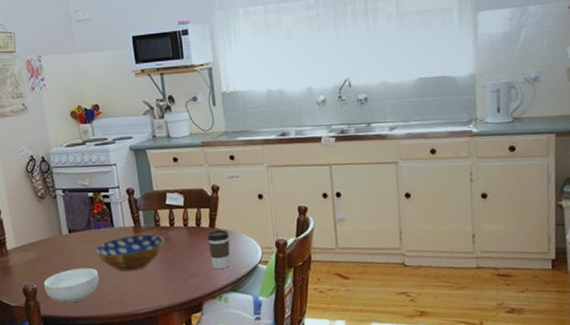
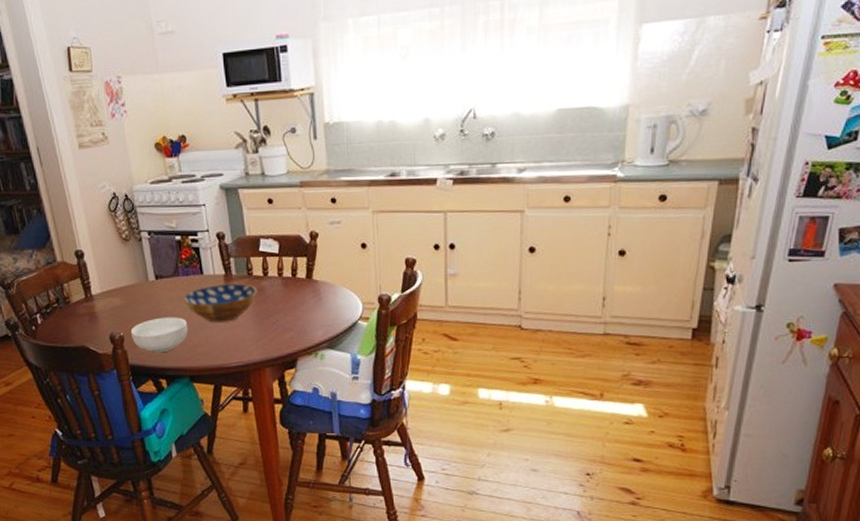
coffee cup: present [206,229,230,269] -> none [303,281,329,324]

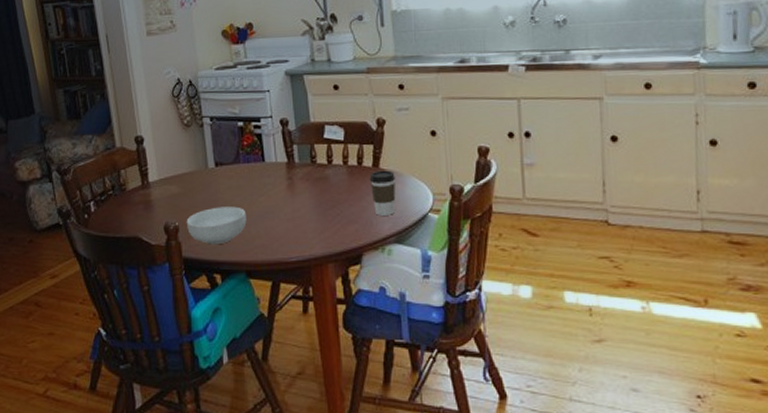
bowl: present [182,283,257,322] -> none [242,171,321,213]
coffee cup: none [303,281,329,324] -> present [369,170,396,216]

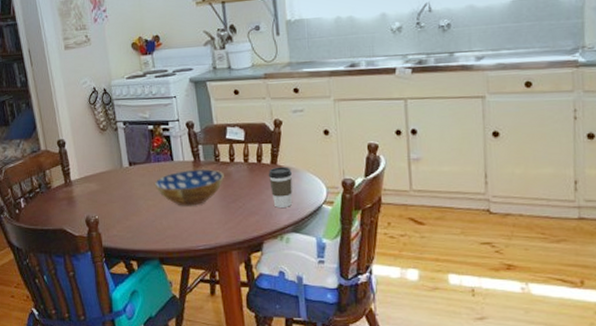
cereal bowl: present [186,206,247,245] -> none [105,201,159,236]
bowl: none [242,171,321,213] -> present [154,168,224,206]

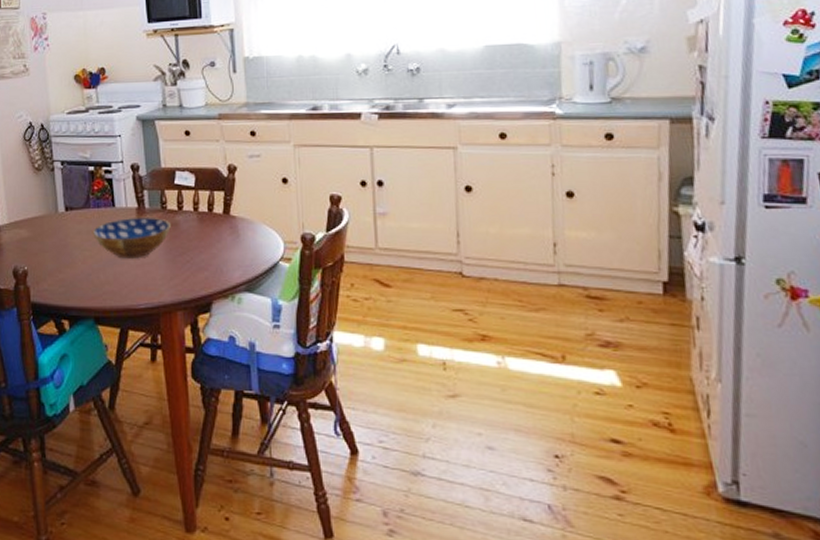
coffee cup: present [268,166,293,208] -> none [219,217,247,263]

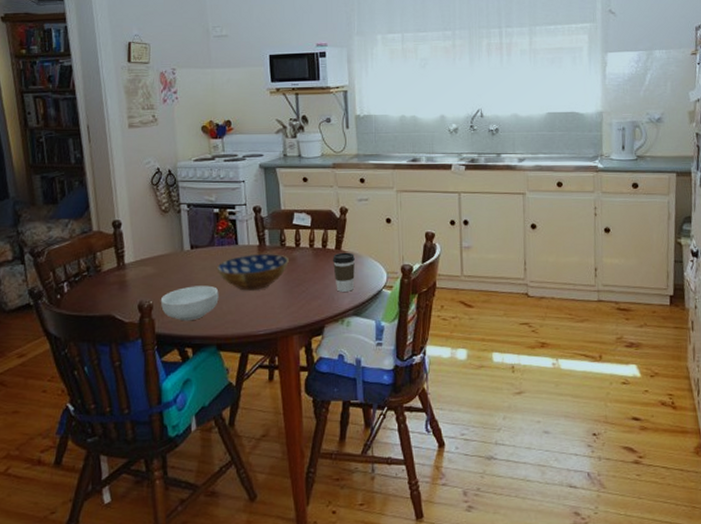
cereal bowl: none [35,251,96,290] -> present [160,285,219,321]
coffee cup: none [219,217,247,263] -> present [332,252,356,292]

